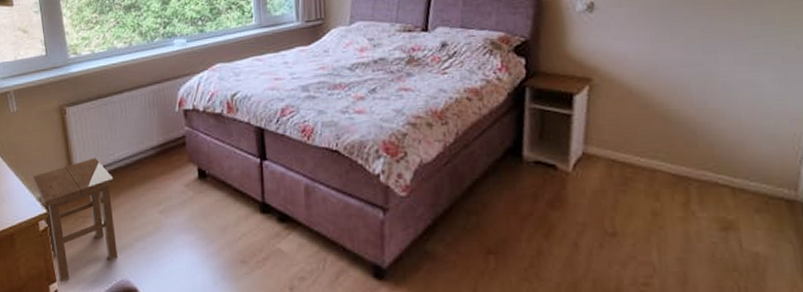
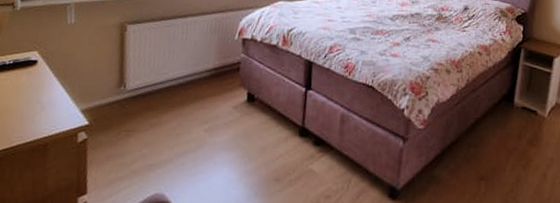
stool: present [33,158,117,283] -> none [79,75,165,195]

